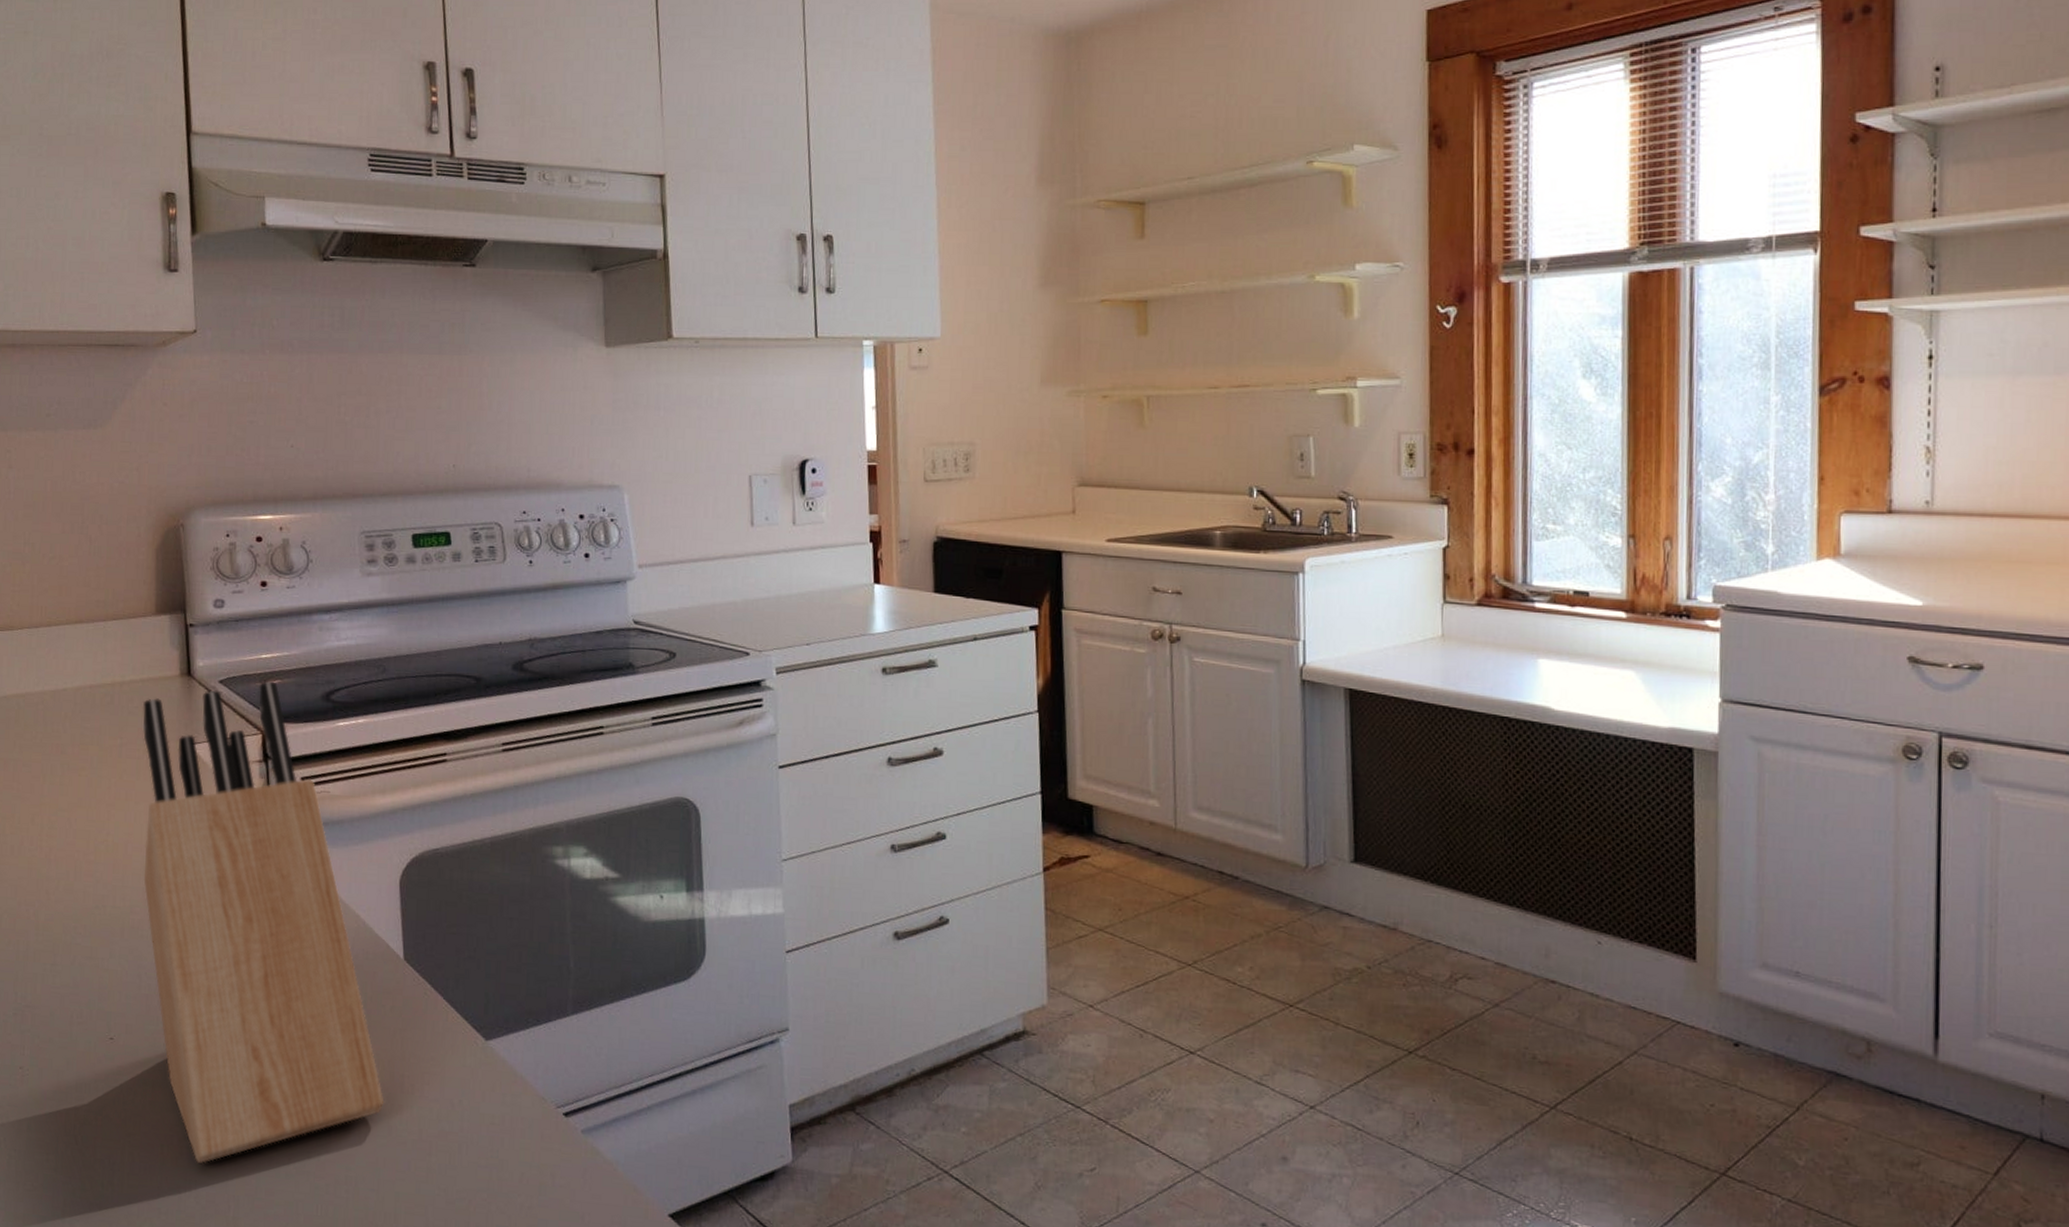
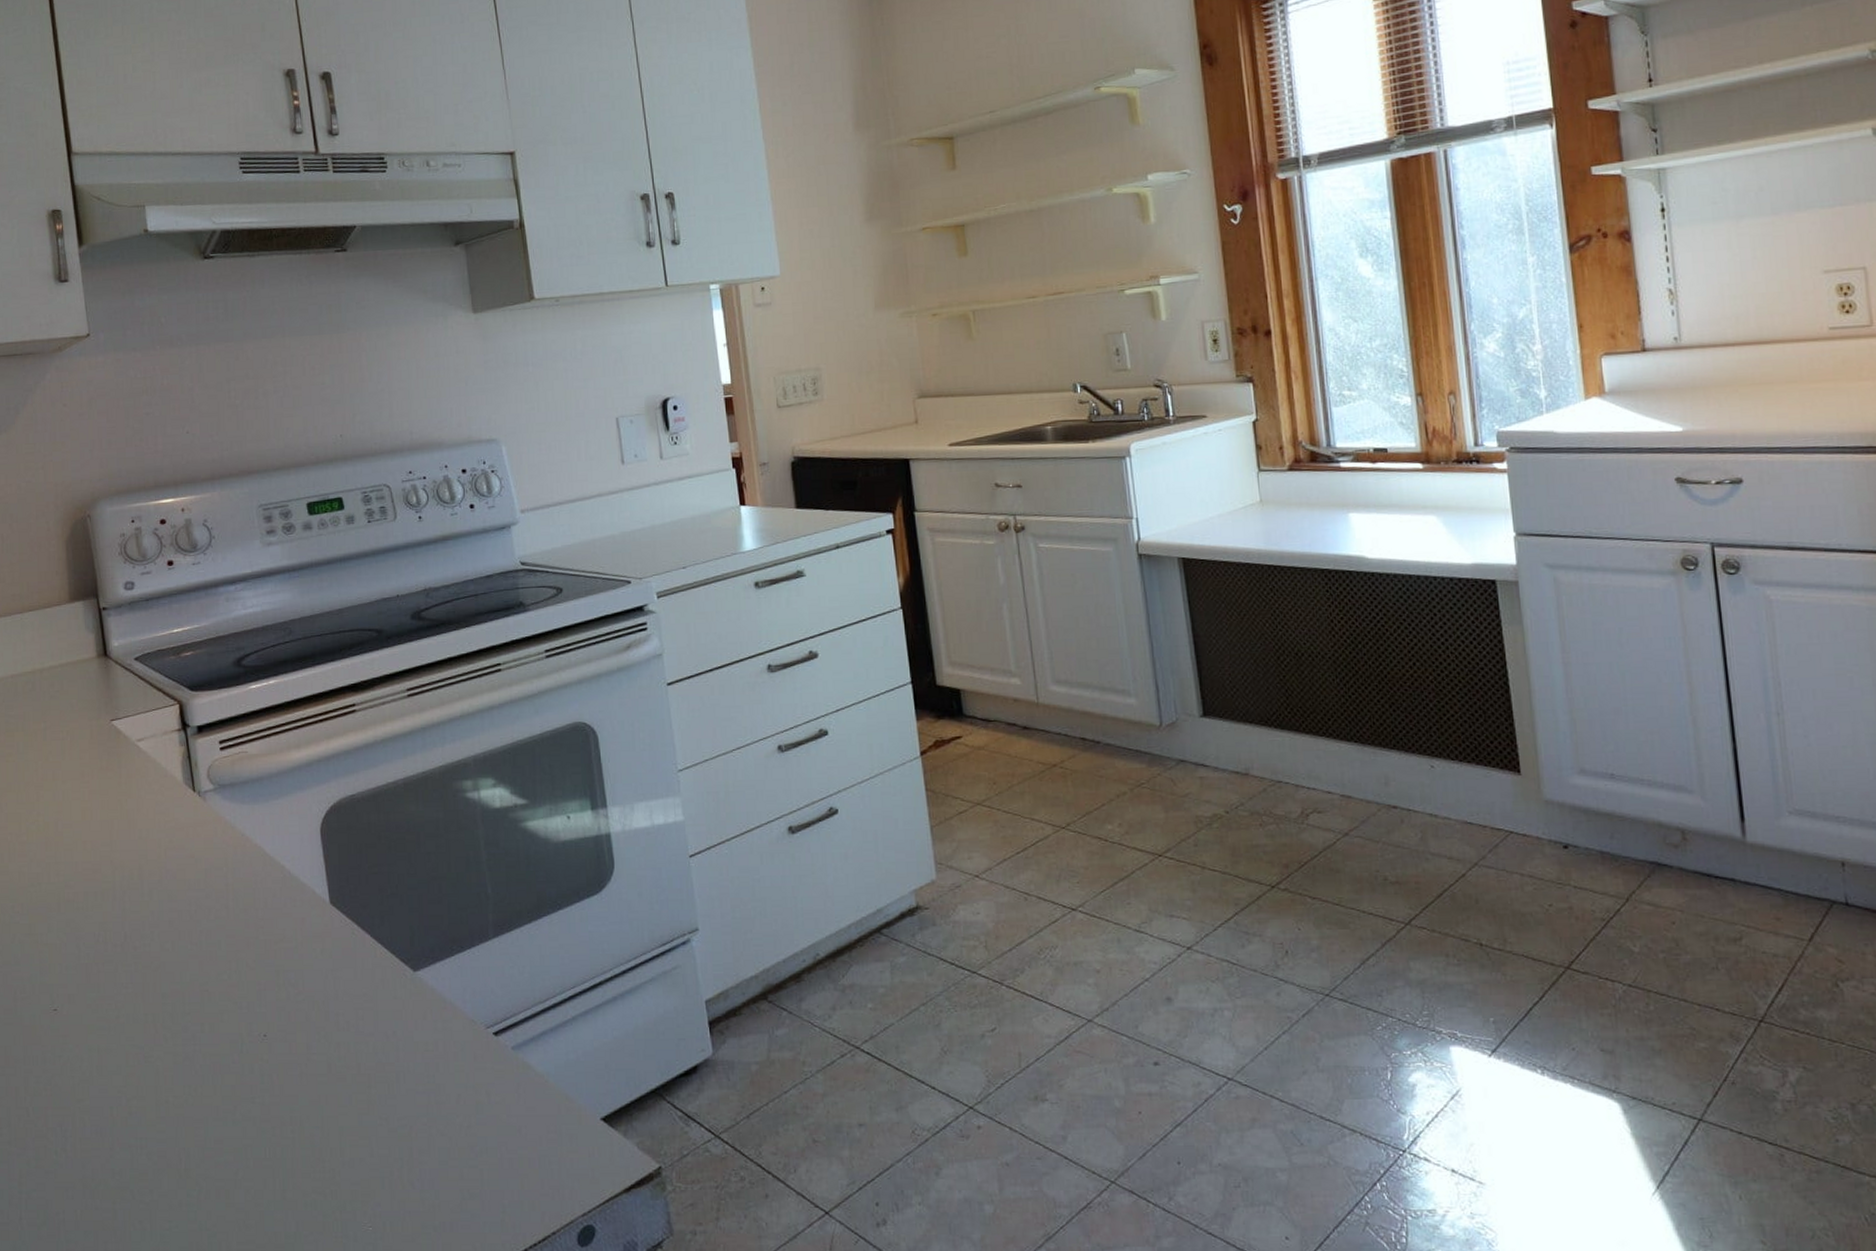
knife block: present [142,681,384,1164] -> none [64,653,322,1120]

